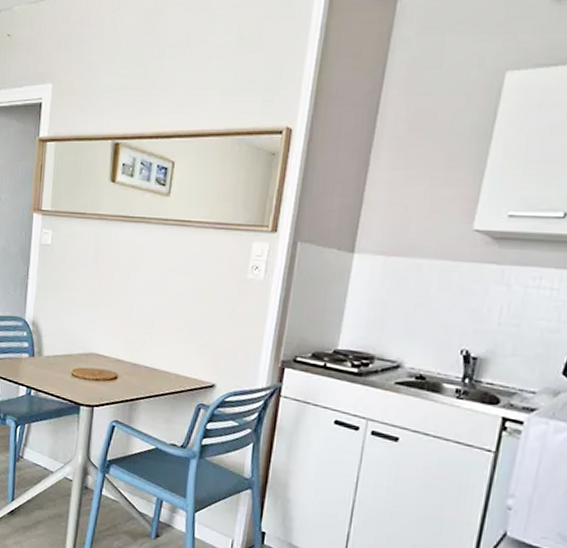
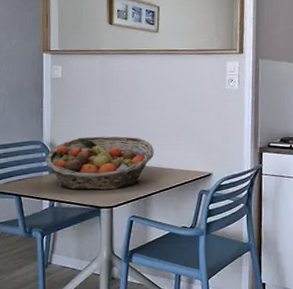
fruit basket: none [25,318,148,387] -> present [44,136,154,191]

